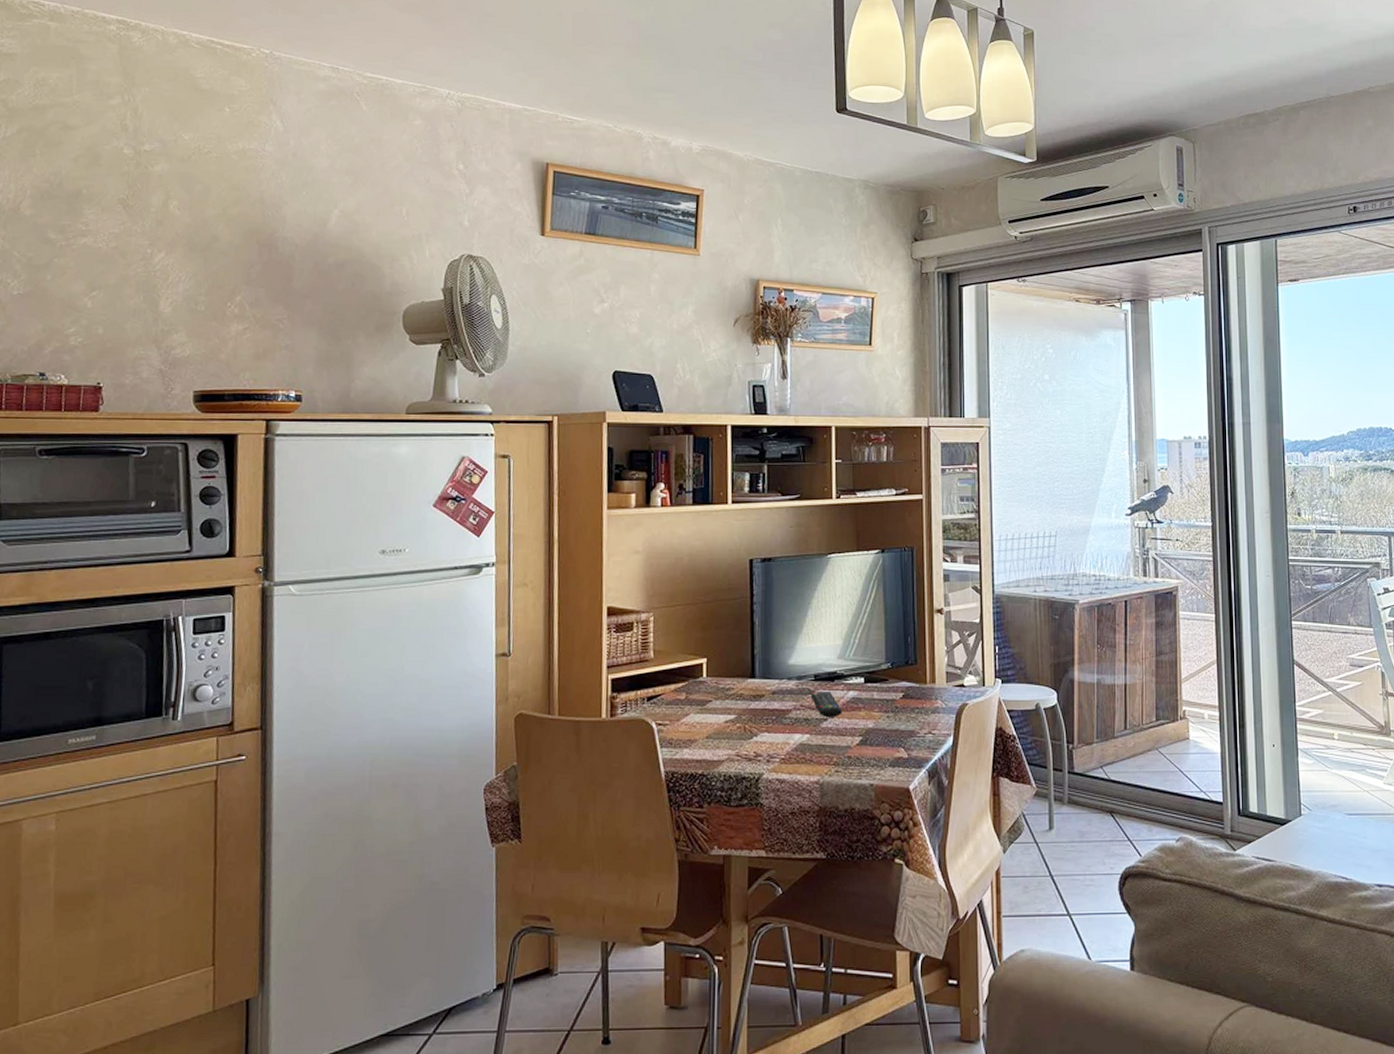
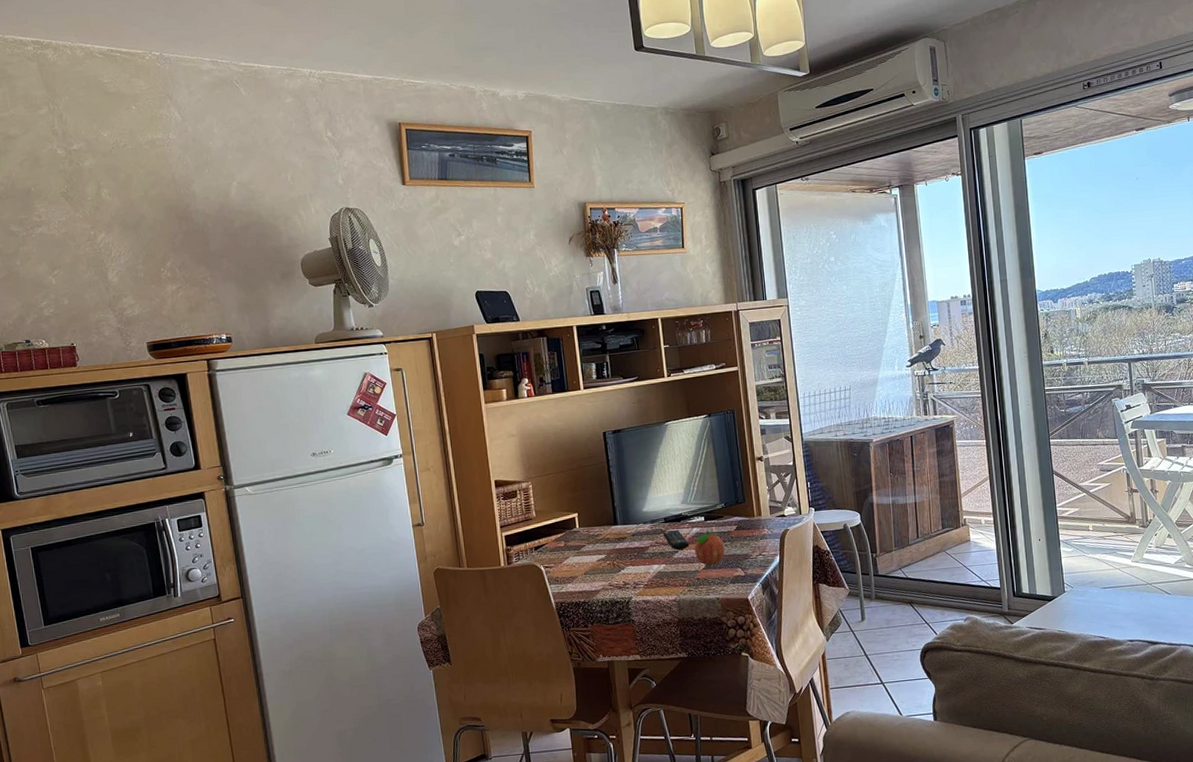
fruit: none [848,695,886,742] -> present [694,530,725,566]

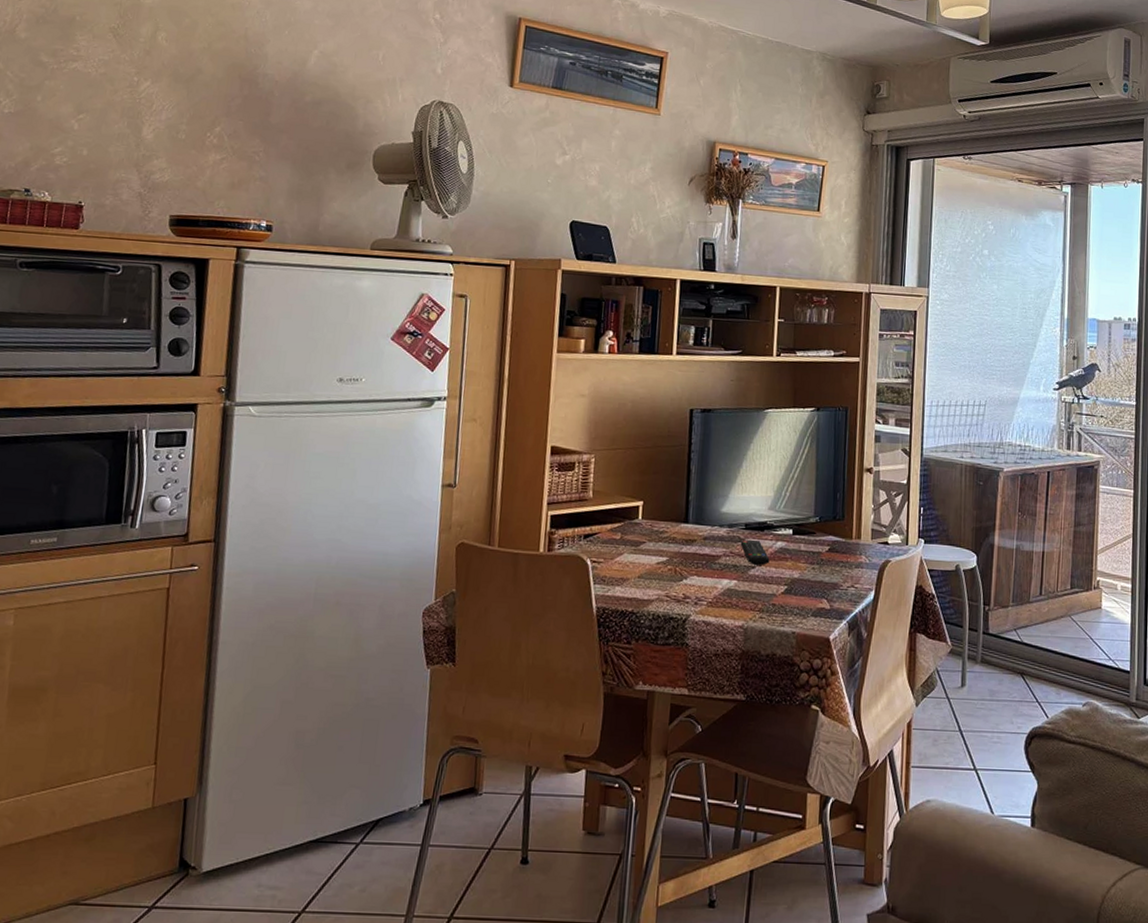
fruit: present [694,530,725,566] -> none [774,546,812,591]

